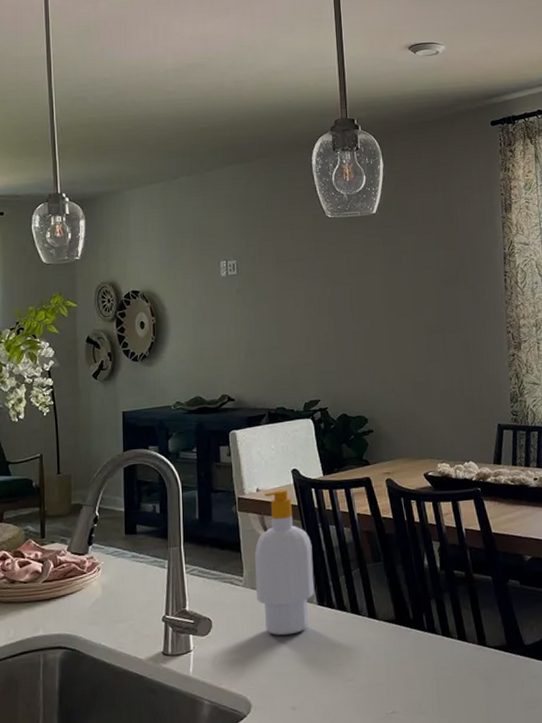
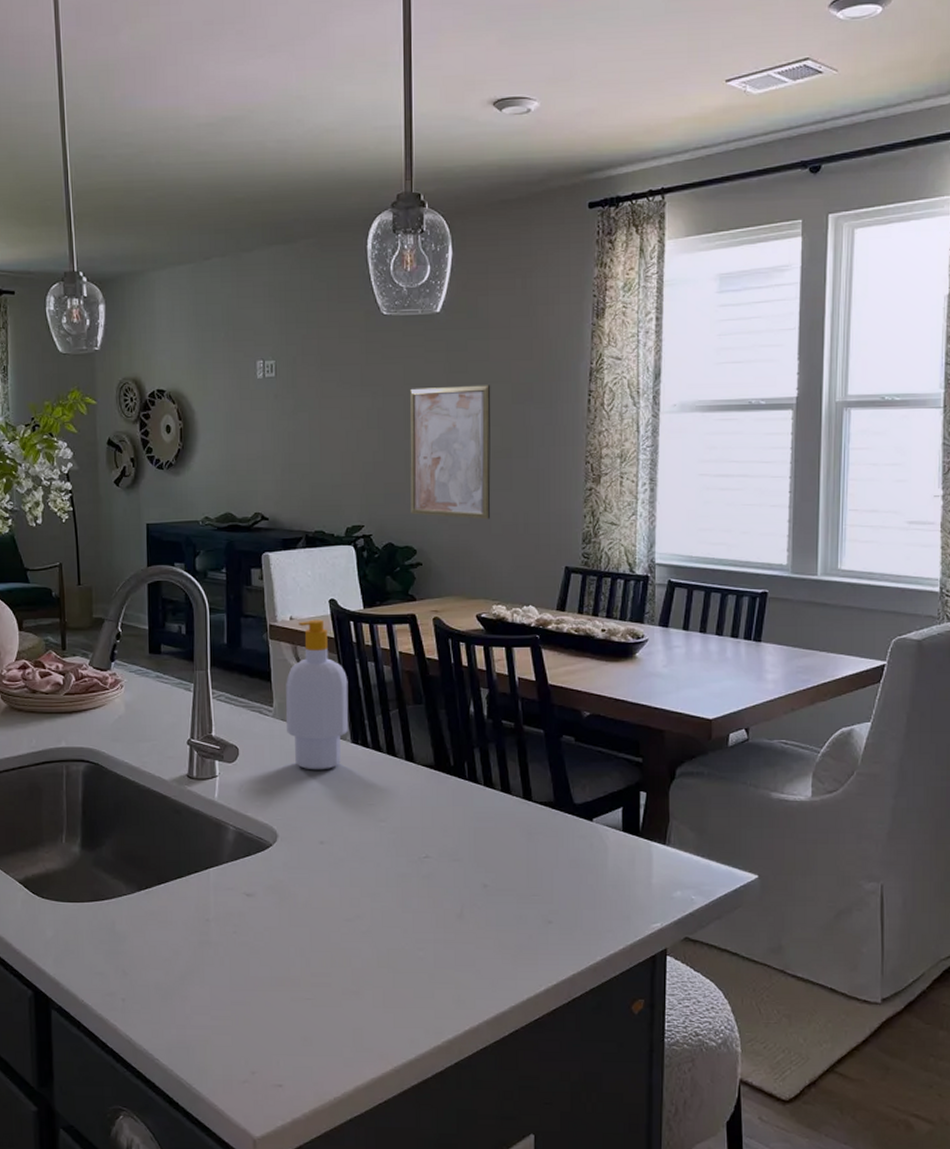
wall art: none [354,271,430,388] -> present [410,385,491,520]

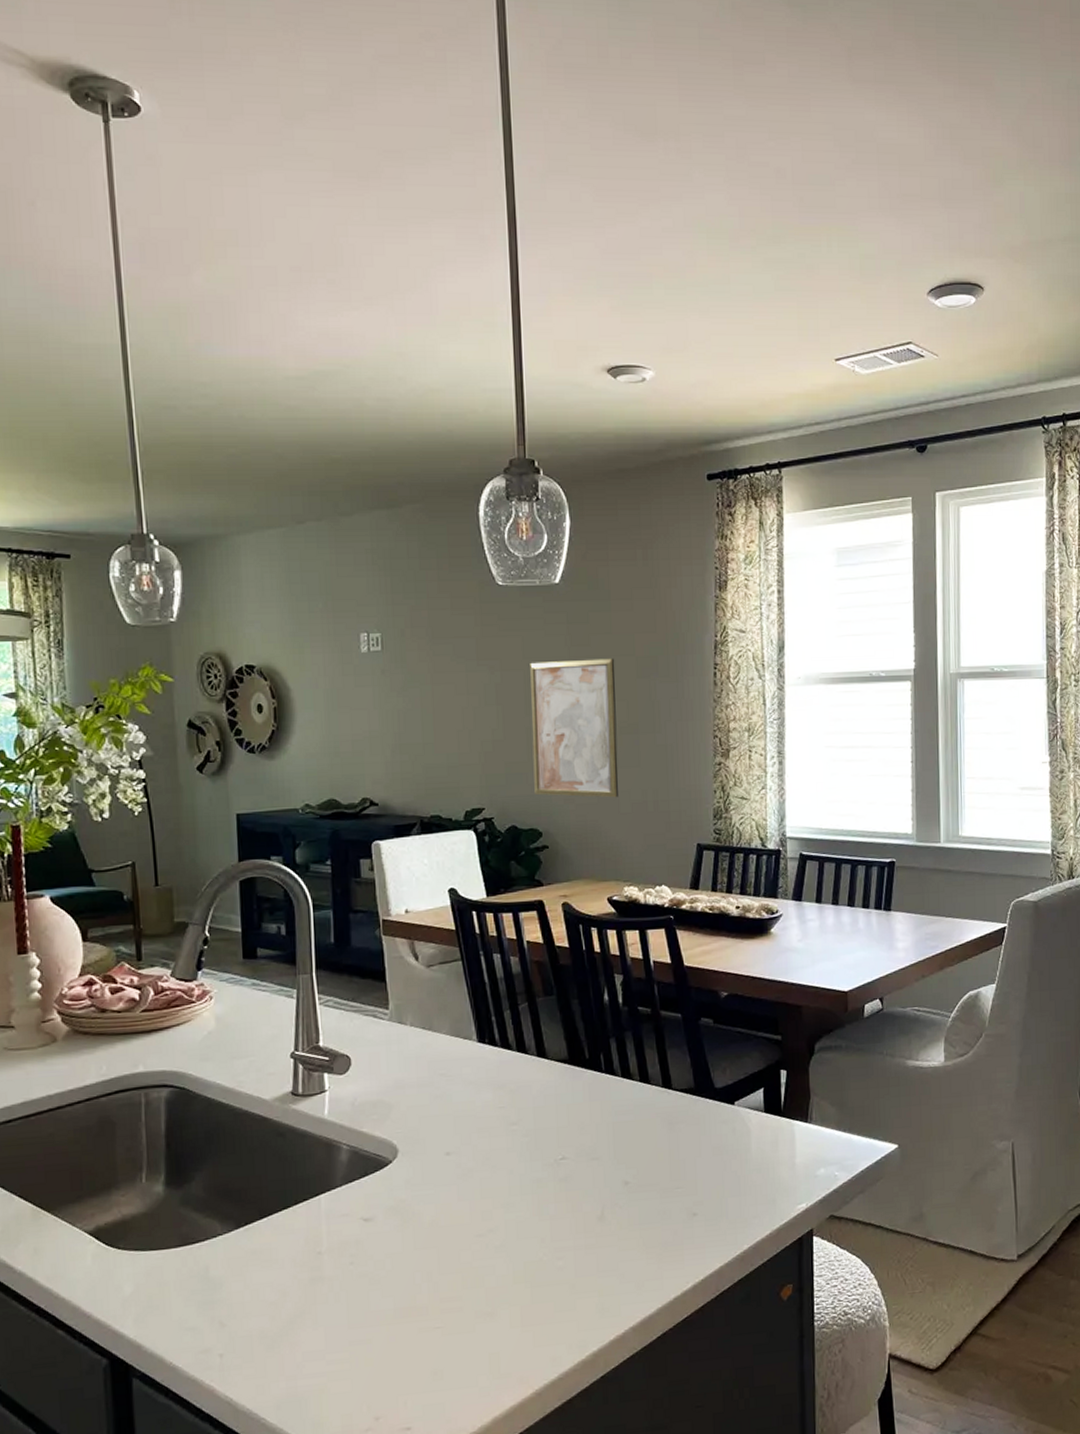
soap bottle: present [286,619,349,770] -> none [403,911,475,1076]

